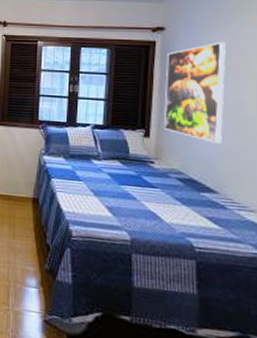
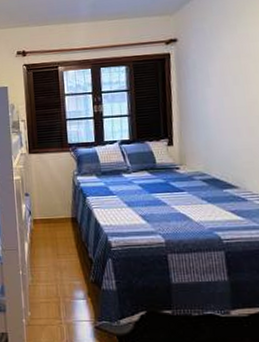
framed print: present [164,41,226,144] -> none [182,46,239,143]

